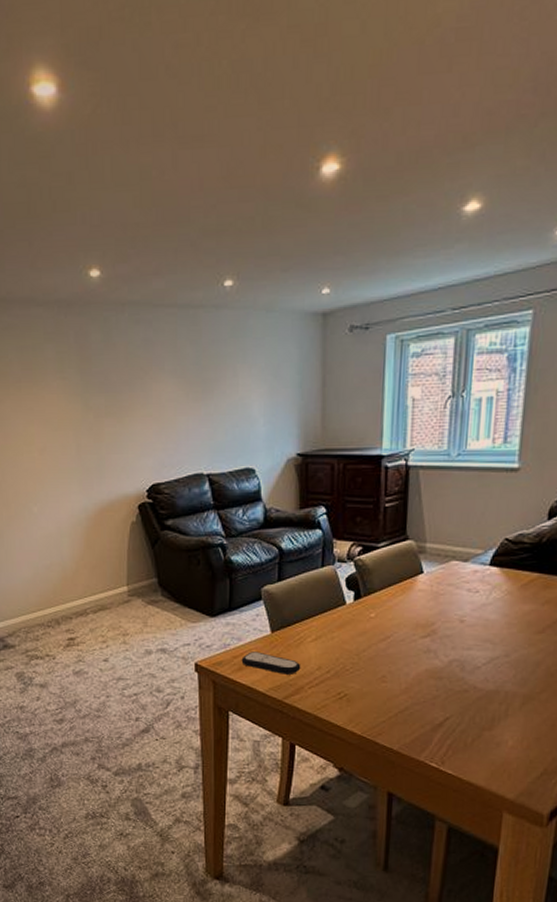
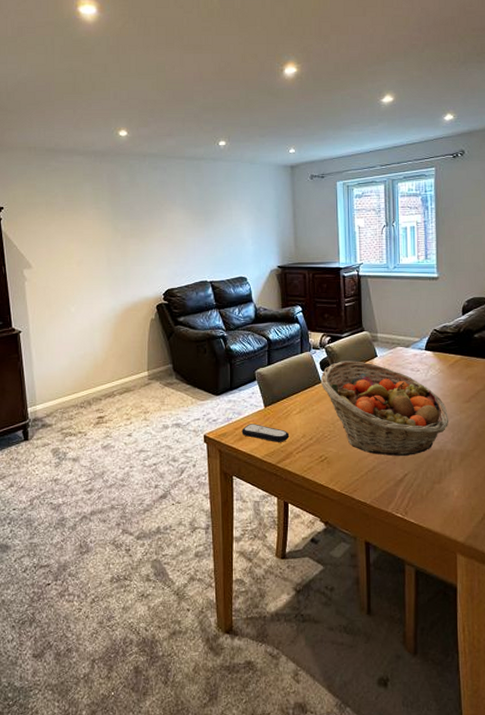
fruit basket: none [345,577,512,696] -> present [320,361,448,456]

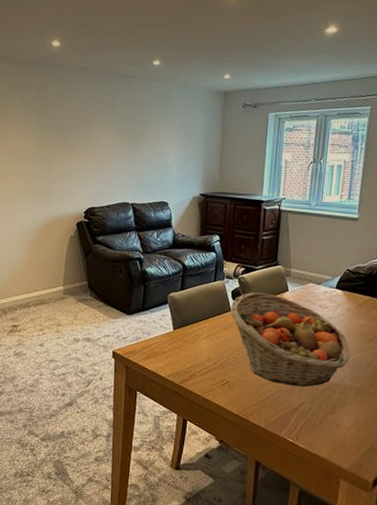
remote control: present [241,424,290,442] -> none [149,344,195,364]

